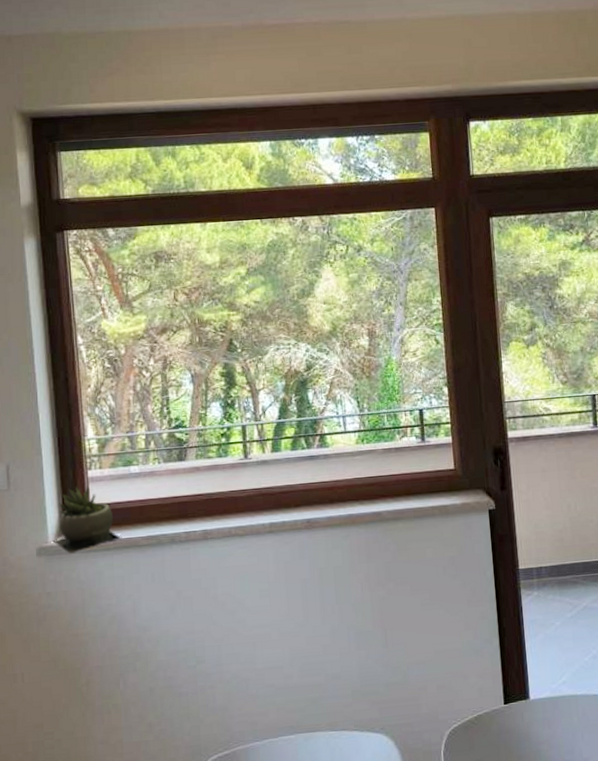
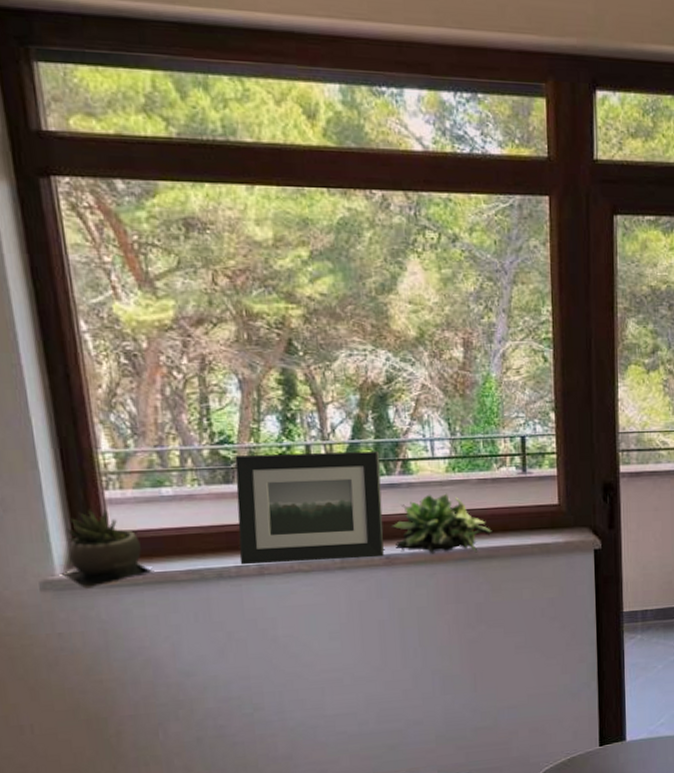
picture frame: none [187,428,305,531] -> present [235,451,384,565]
succulent plant: none [310,462,398,518] -> present [390,493,493,554]

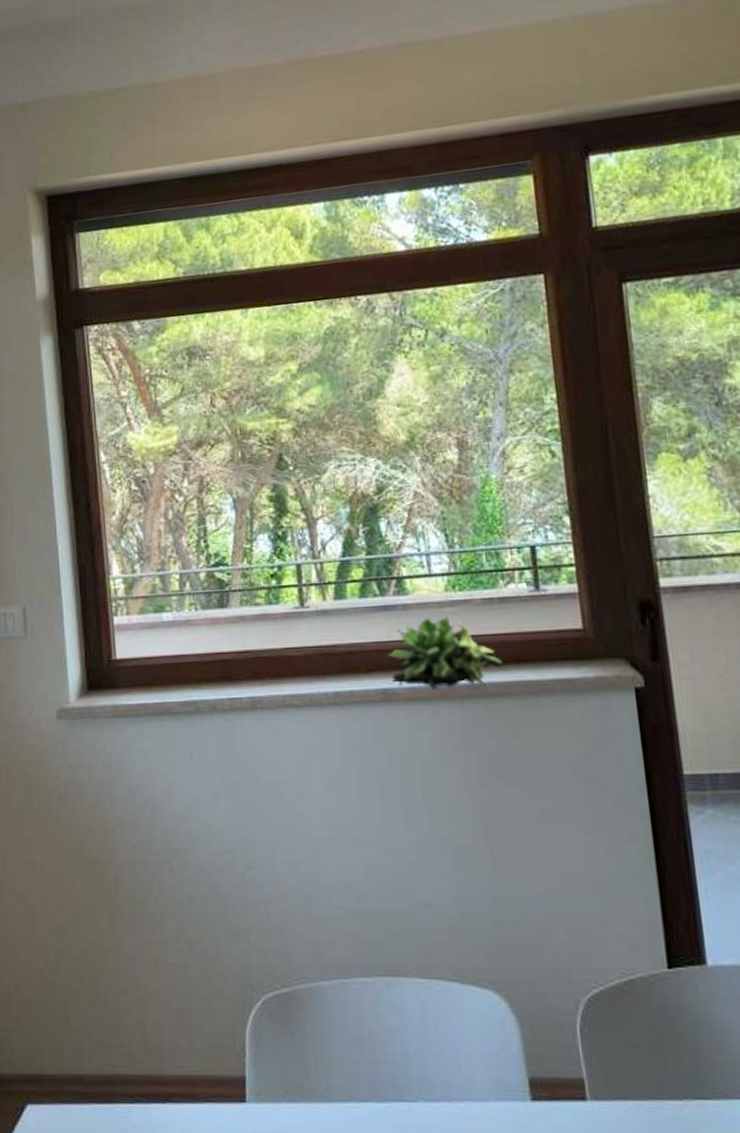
succulent plant: present [61,509,154,590] -> none [74,635,154,720]
picture frame: present [235,451,384,565] -> none [229,569,380,698]

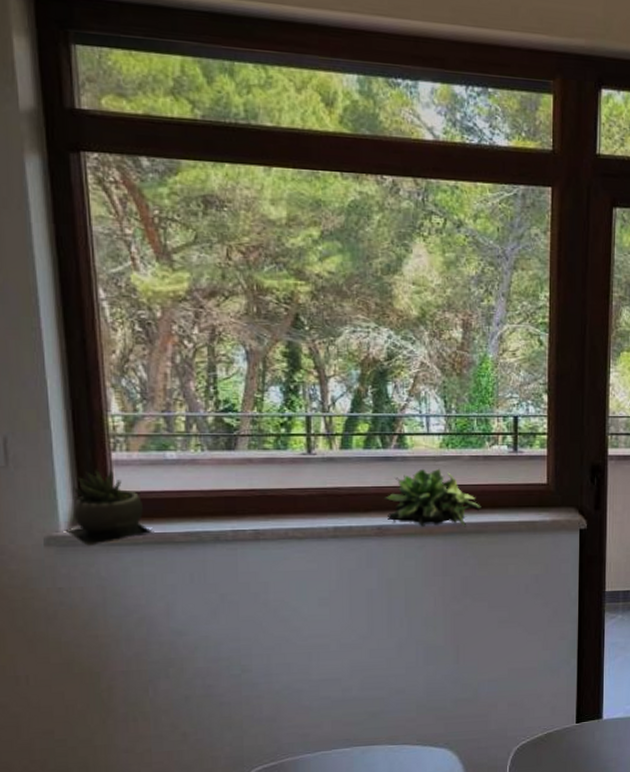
succulent plant: none [74,635,154,720] -> present [65,469,154,547]

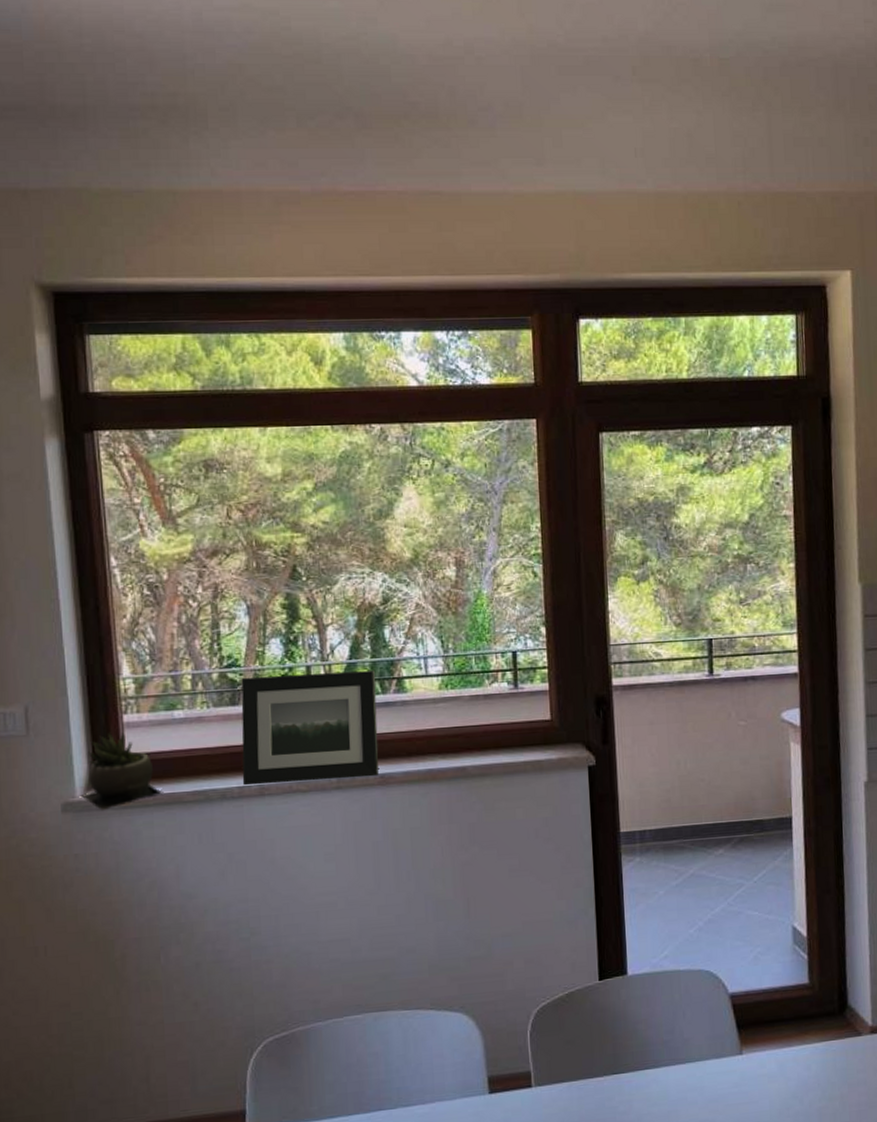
picture frame: none [237,424,377,530] -> present [241,671,379,786]
succulent plant: present [383,468,483,527] -> none [385,710,486,773]

